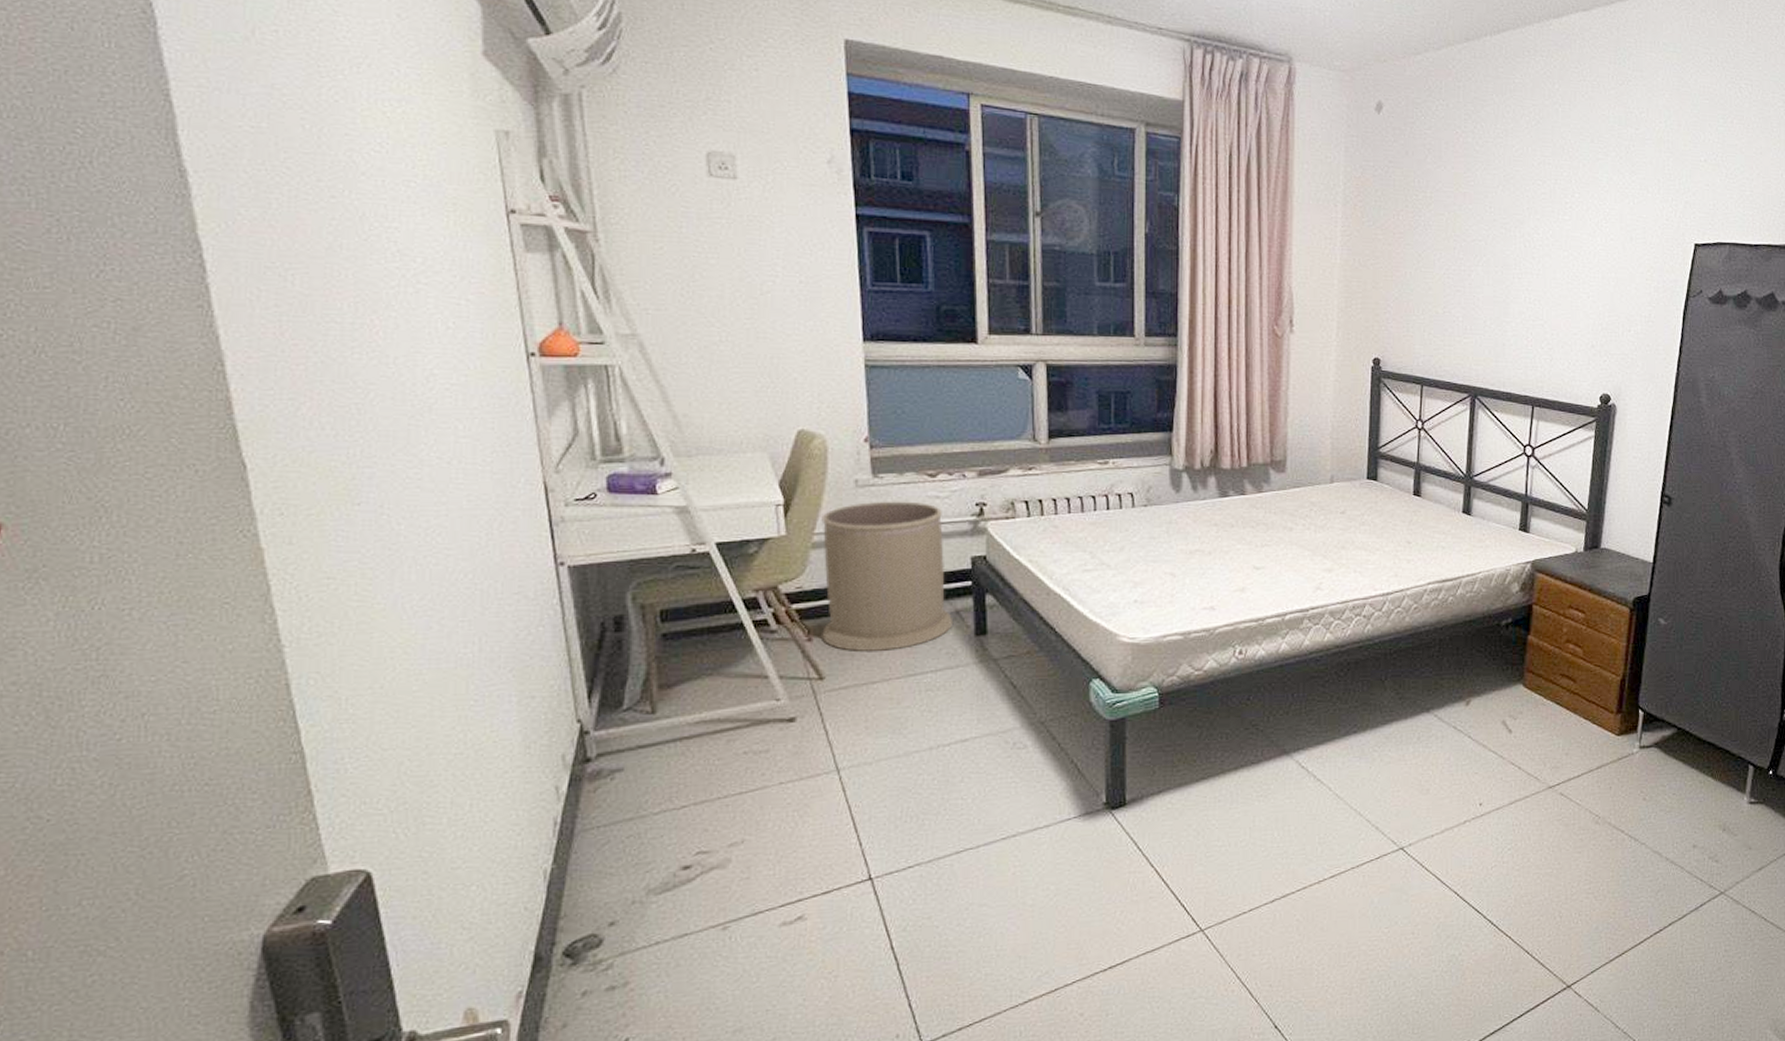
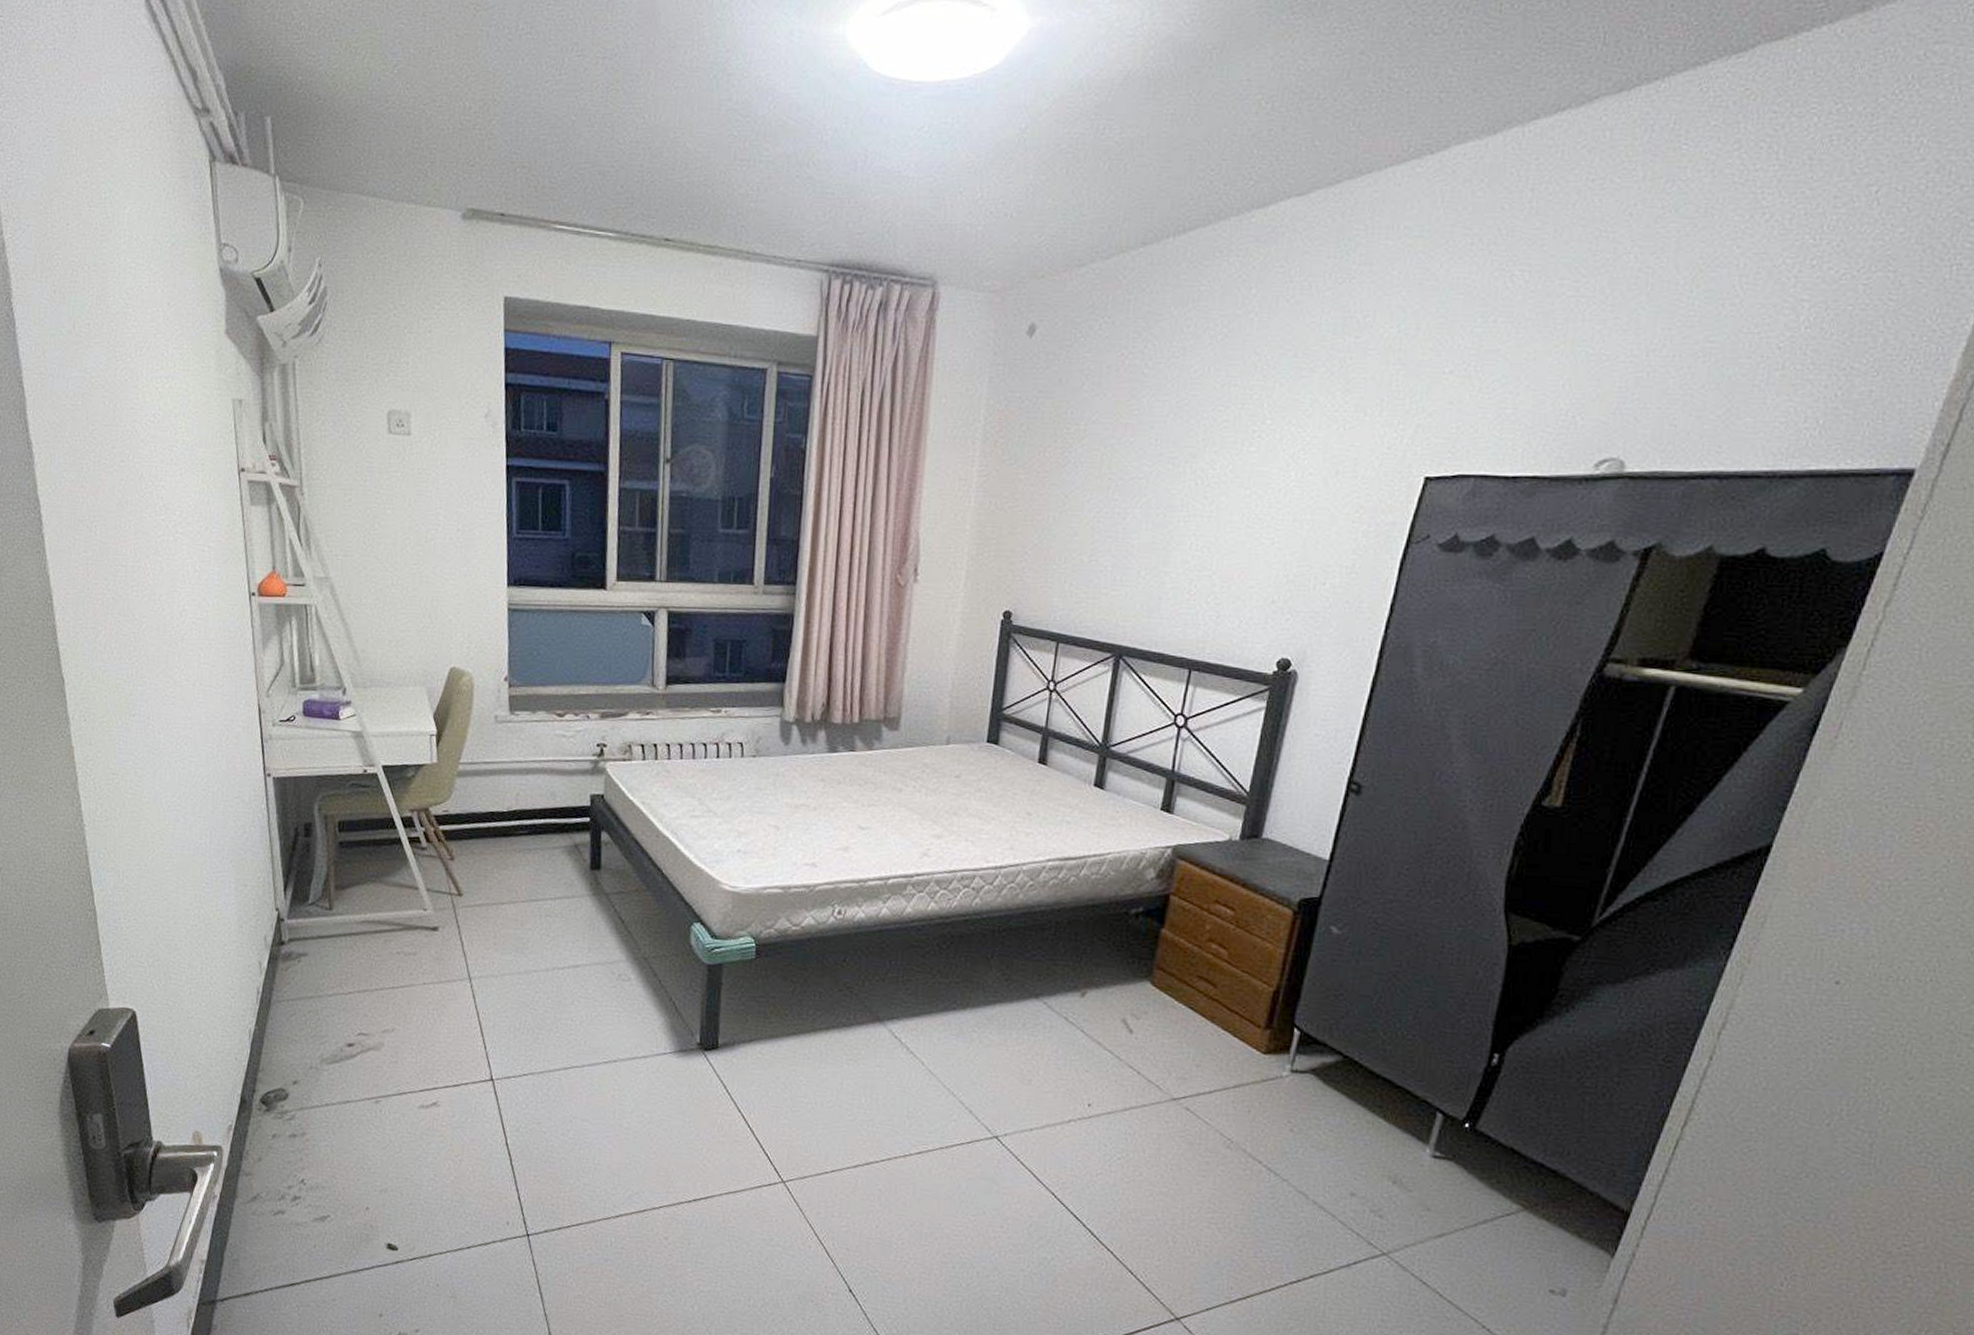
trash can: present [821,501,954,652] -> none [462,737,572,876]

